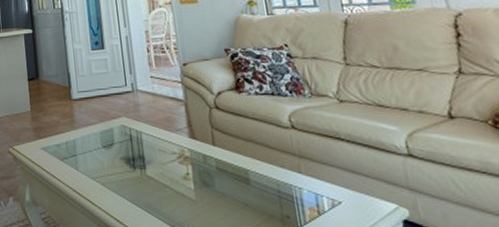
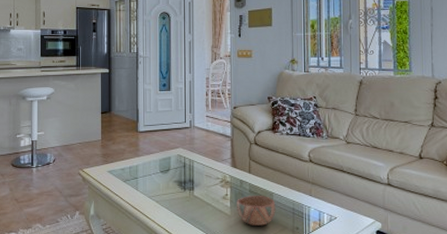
bowl: none [202,174,256,214] -> present [237,196,276,226]

